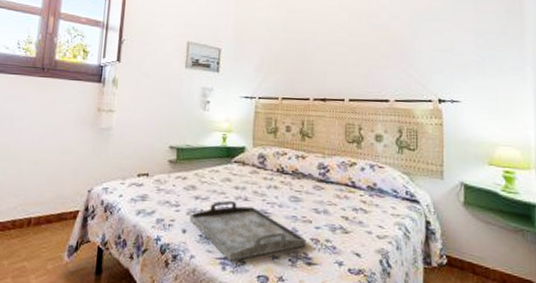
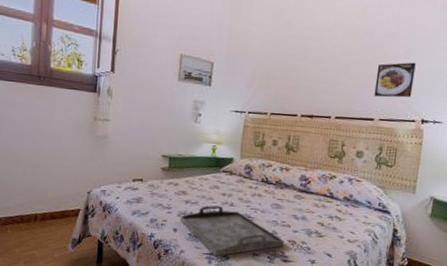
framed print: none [386,42,425,78] -> present [374,62,416,98]

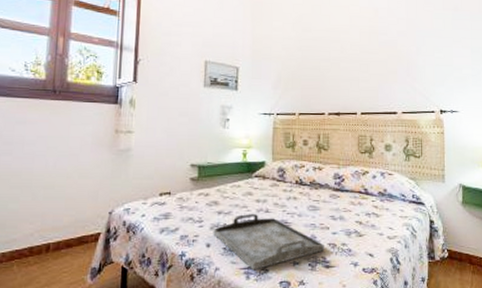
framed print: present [374,62,416,98] -> none [394,57,428,91]

